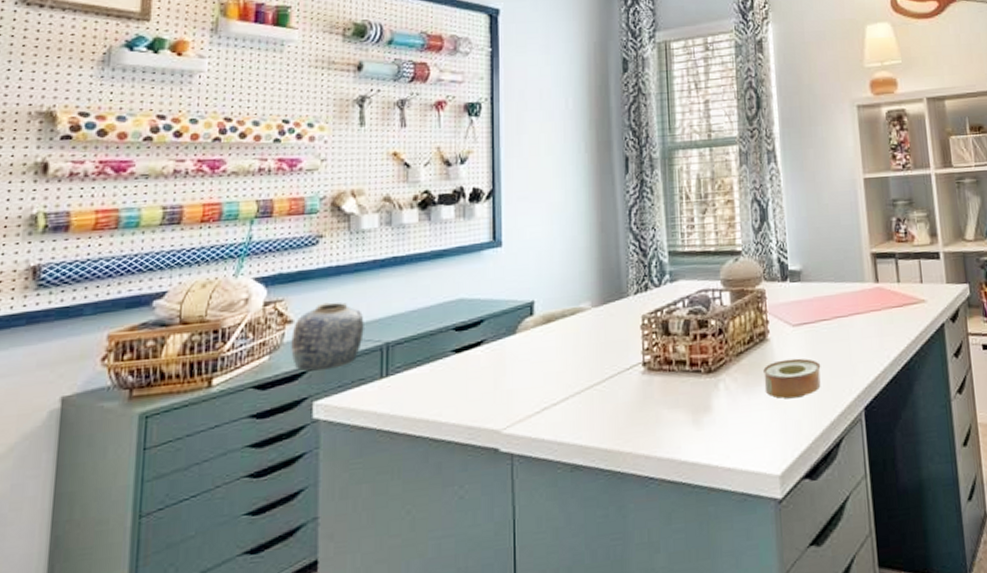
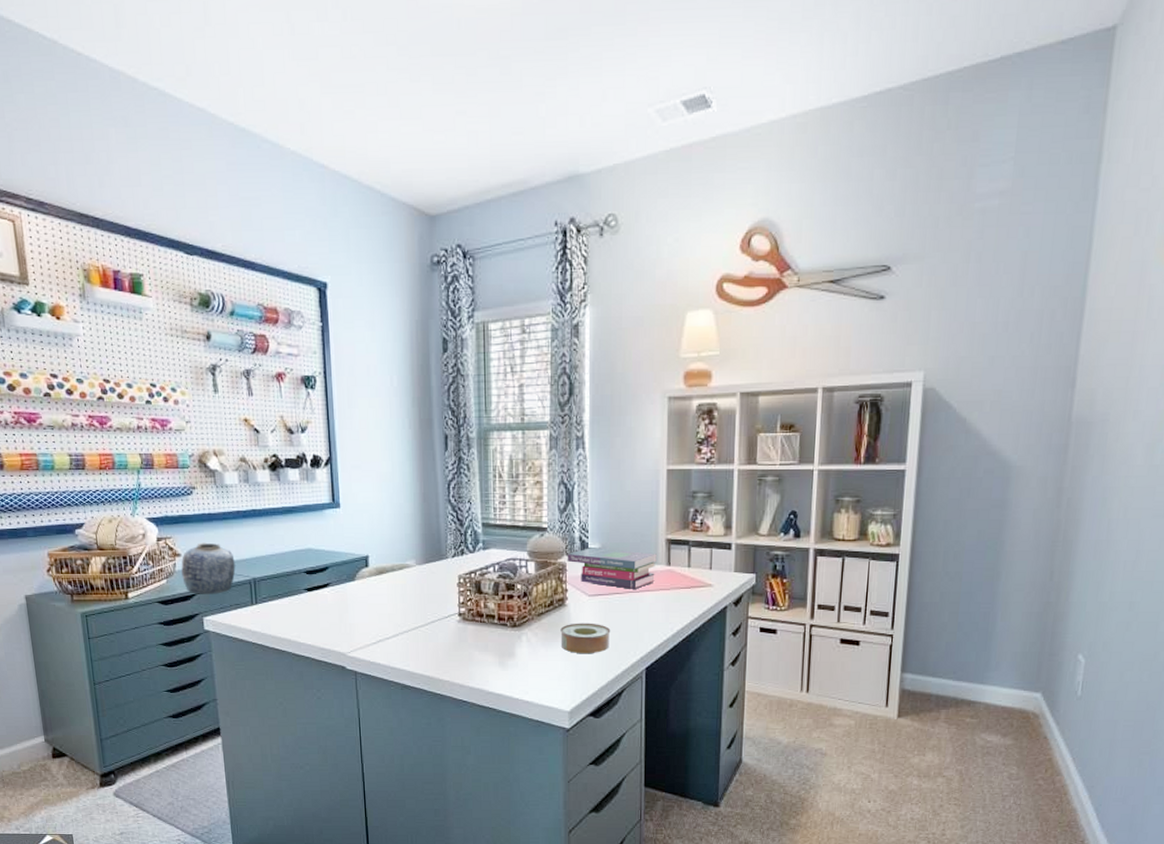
books: none [765,269,864,314] -> present [567,548,657,589]

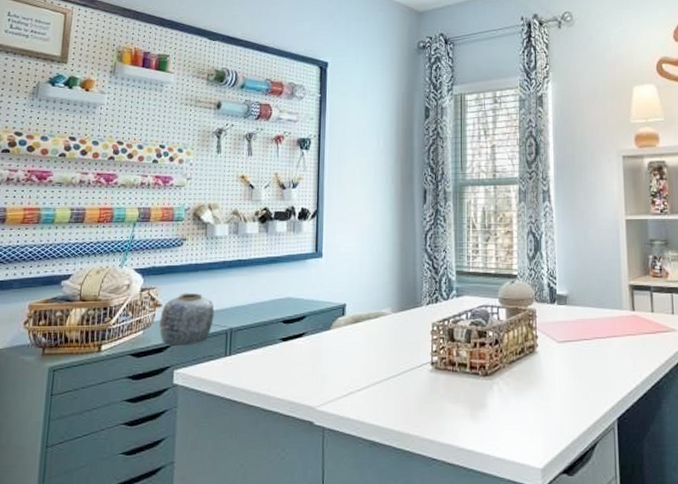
adhesive tape: present [560,623,611,654] -> none [531,370,581,404]
books: present [567,548,657,589] -> none [536,294,621,335]

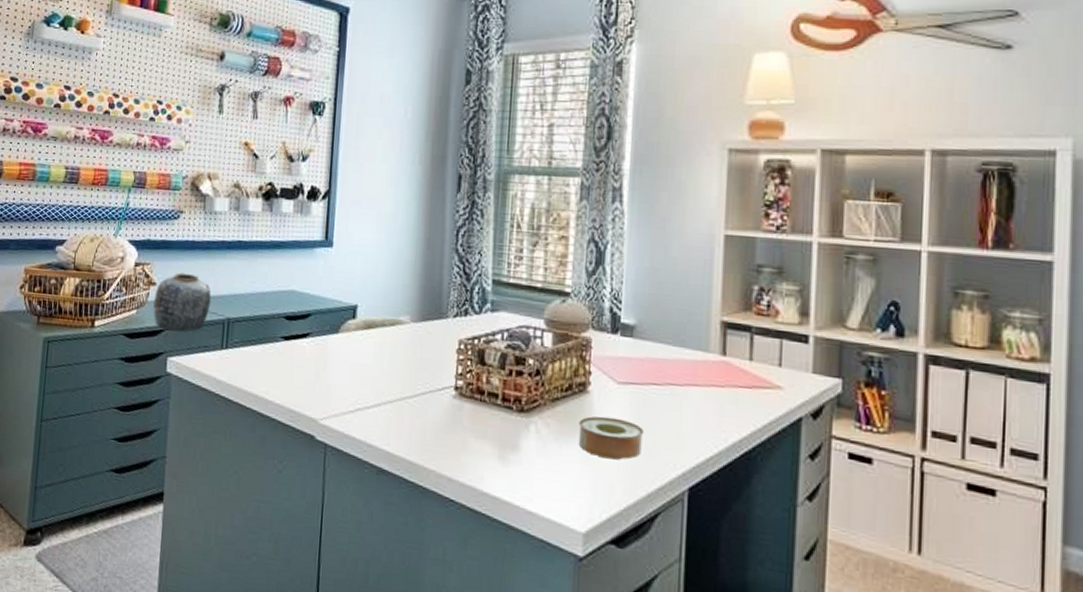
adhesive tape: none [531,370,581,404] -> present [578,416,644,460]

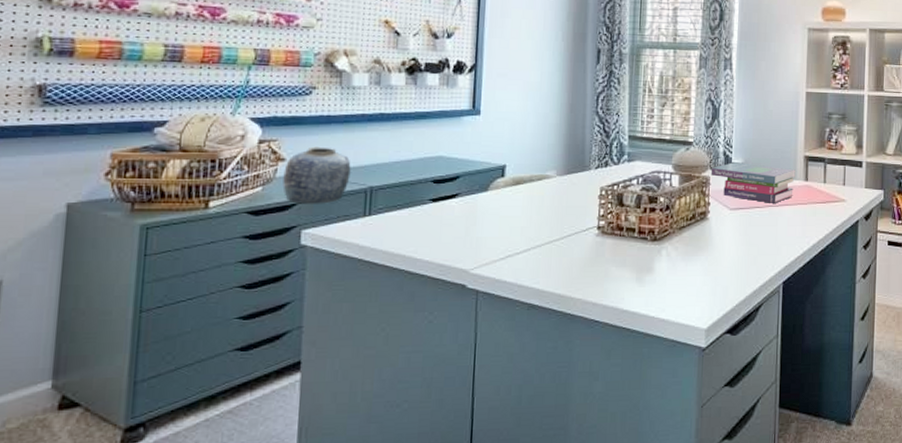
adhesive tape: present [578,416,644,460] -> none [700,236,750,269]
books: none [592,322,708,382] -> present [710,162,795,203]

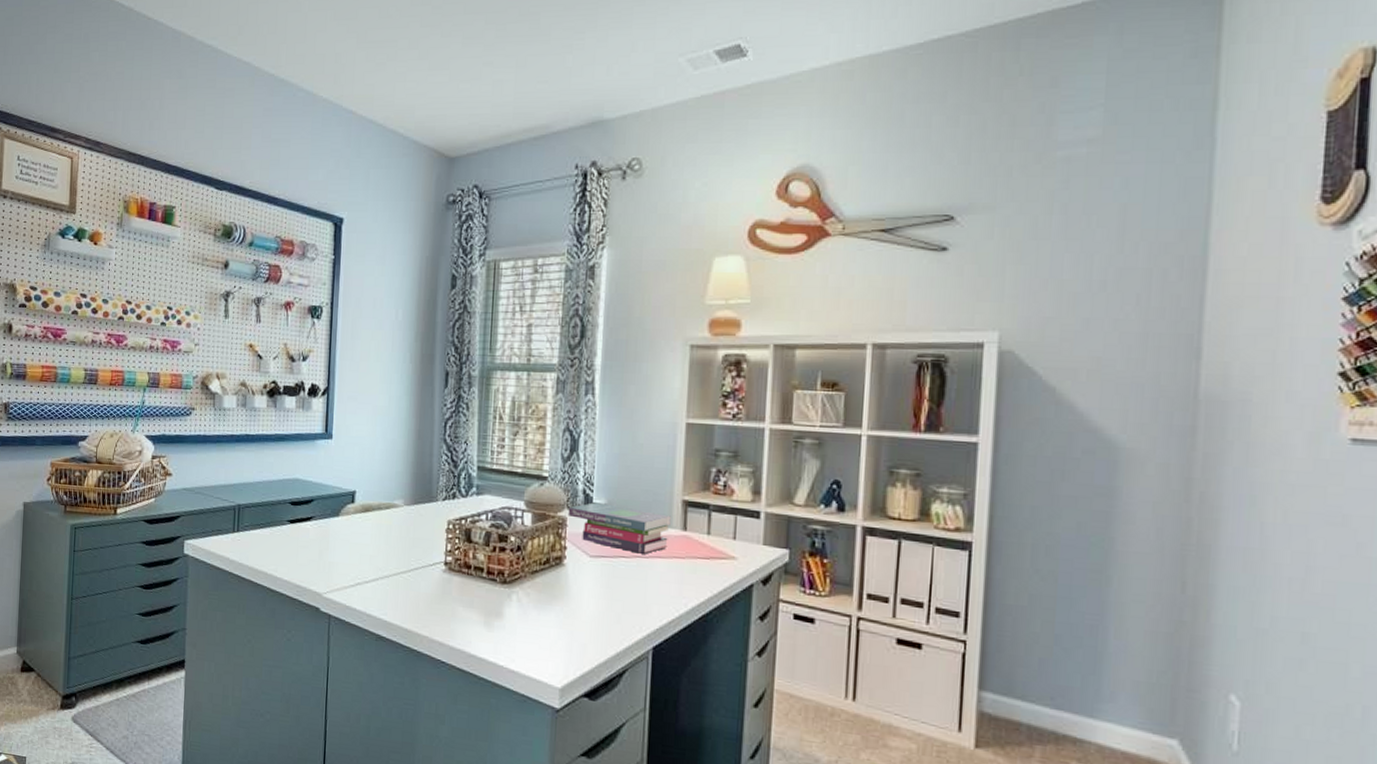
decorative jar: present [282,146,351,204] -> none [170,464,223,518]

